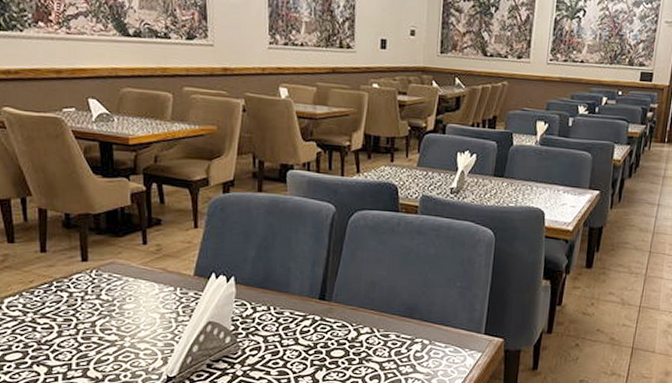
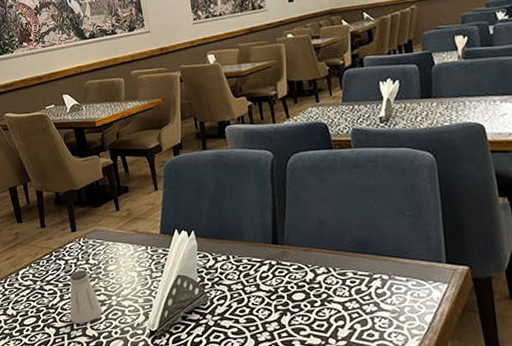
saltshaker: none [67,304,111,364] -> present [69,269,103,324]

